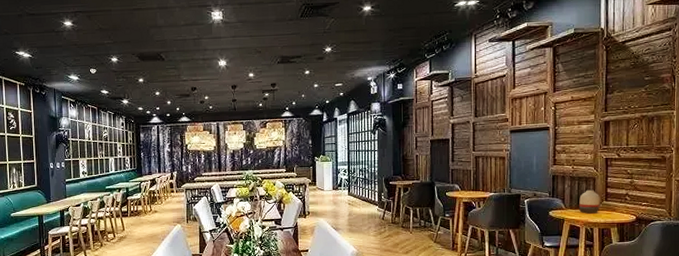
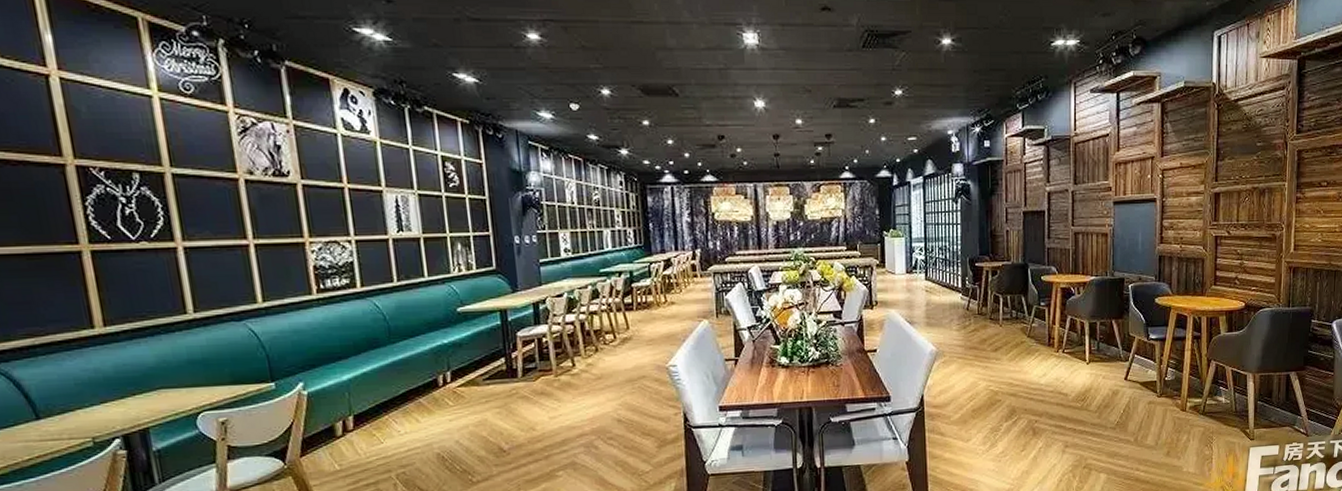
vase: present [579,189,601,214] -> none [1187,272,1209,301]

